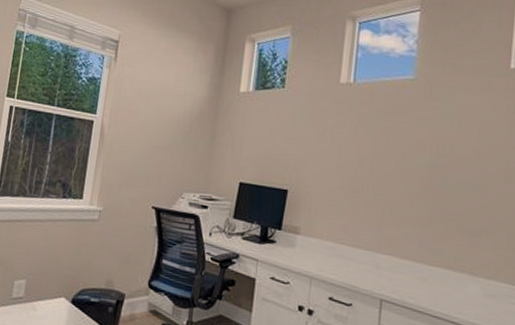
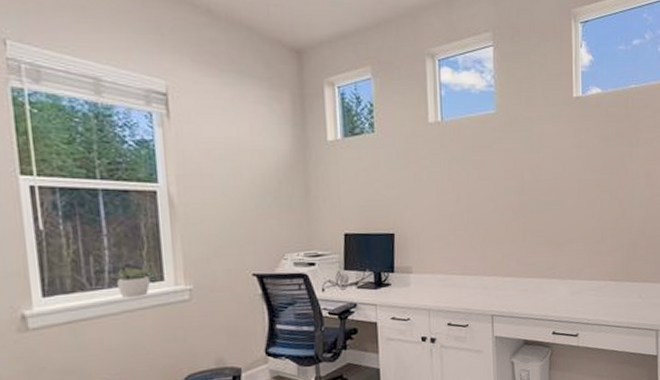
succulent plant: none [48,182,73,210] -> present [117,266,151,297]

